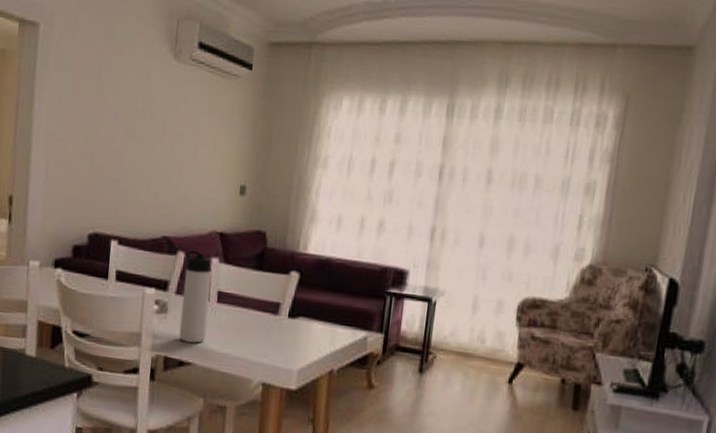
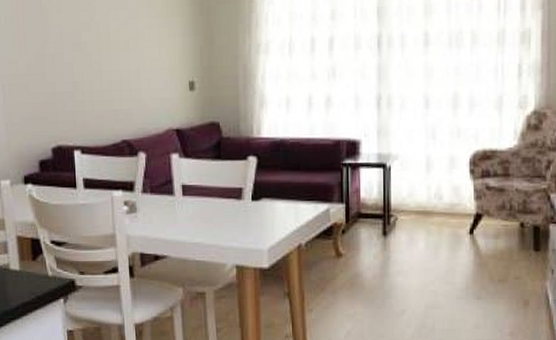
thermos bottle: present [179,250,212,343] -> none [146,149,177,237]

